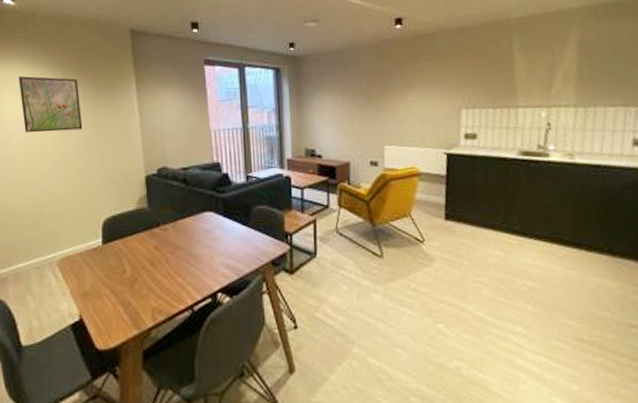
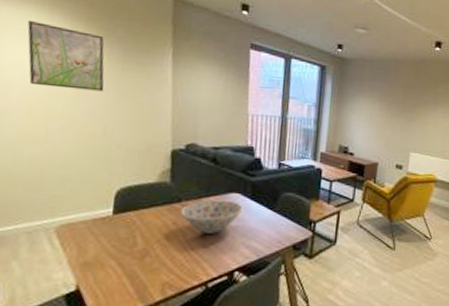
bowl: none [160,220,218,256] -> present [180,199,243,234]

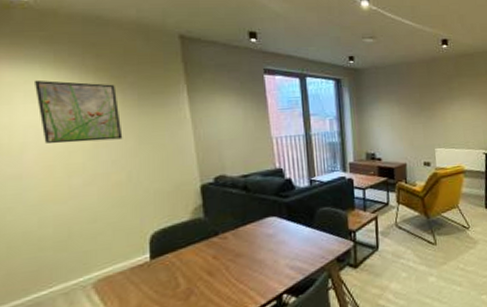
bowl: present [180,199,243,234] -> none [219,225,282,263]

